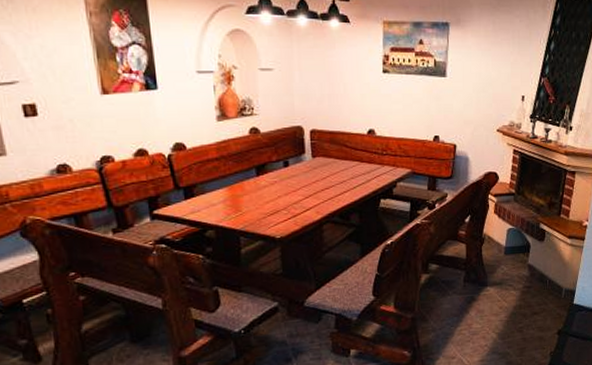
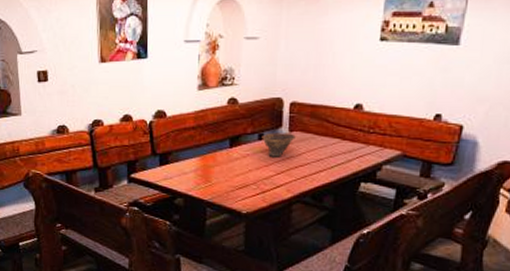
bowl: none [287,159,319,182] -> present [262,132,296,157]

